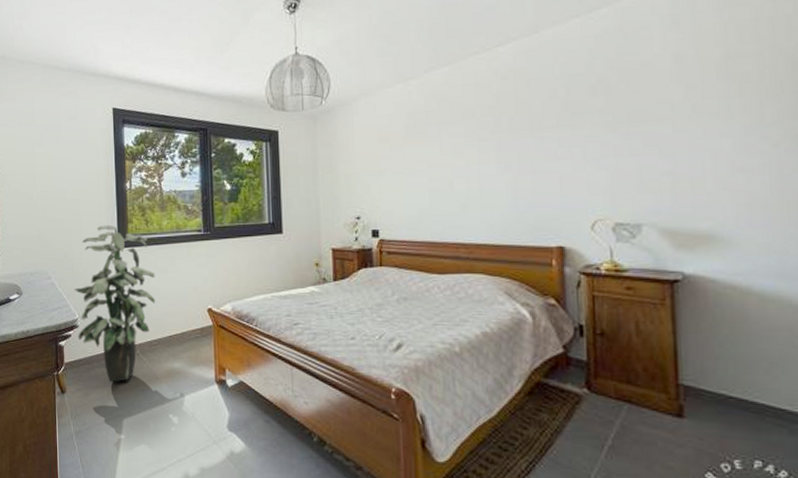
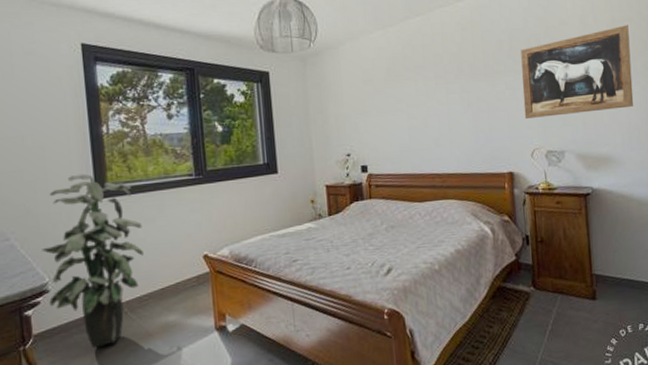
wall art: none [581,61,758,183] -> present [521,25,634,119]

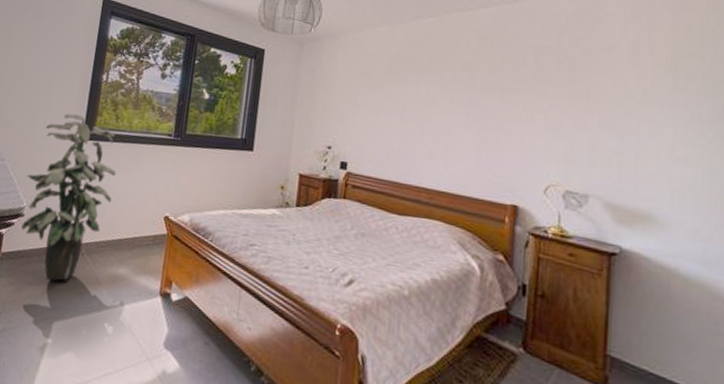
wall art: present [521,25,634,119] -> none [542,61,697,161]

